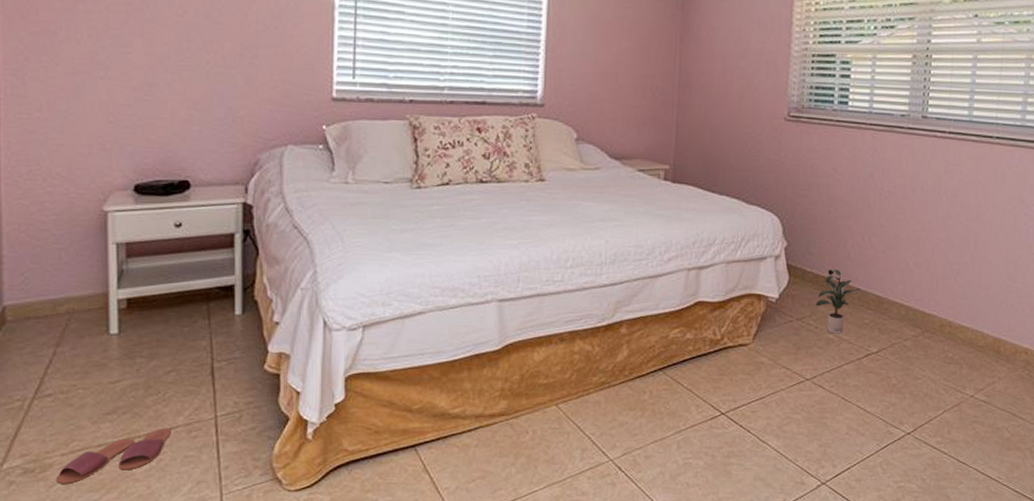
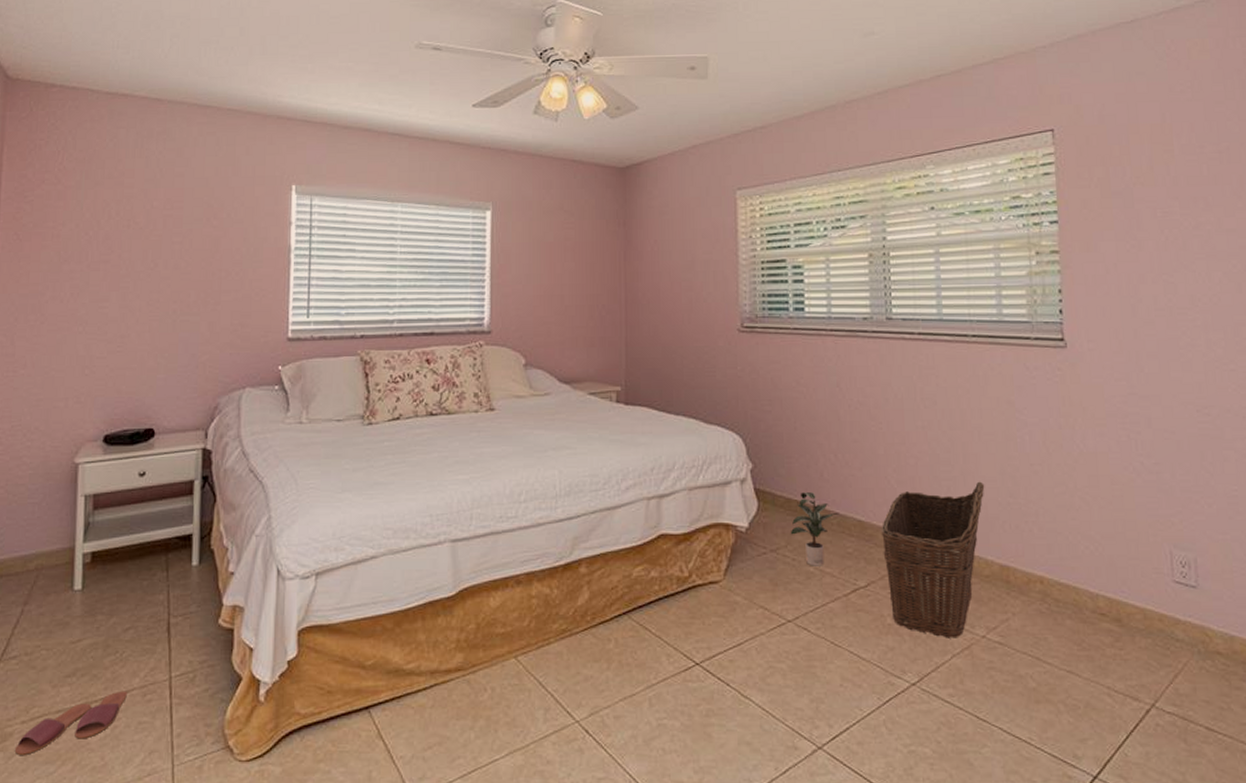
wicker basket: none [895,266,990,397] -> present [880,481,985,638]

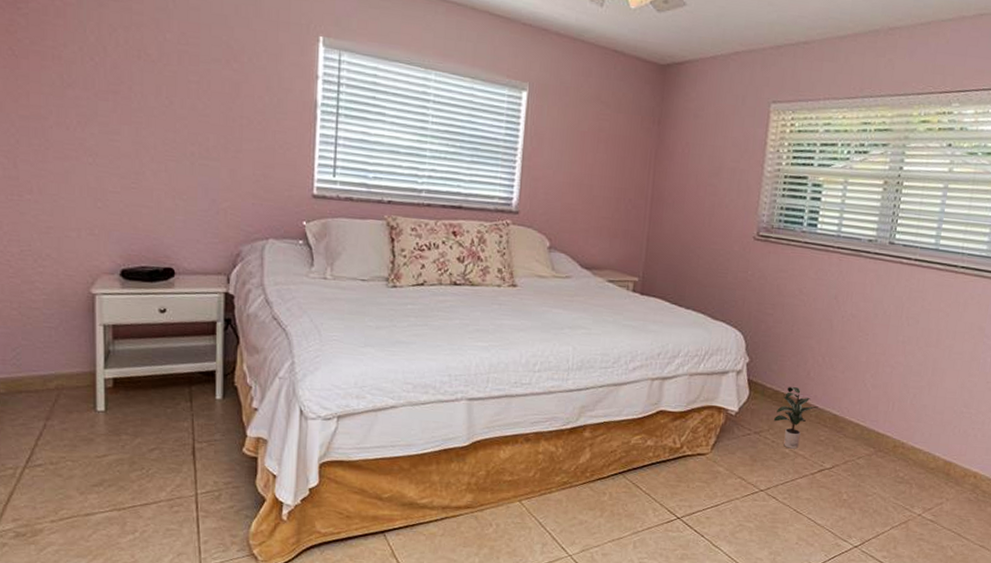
slippers: present [15,691,127,755] -> none [47,501,154,549]
wicker basket: present [880,481,985,638] -> none [848,392,946,515]

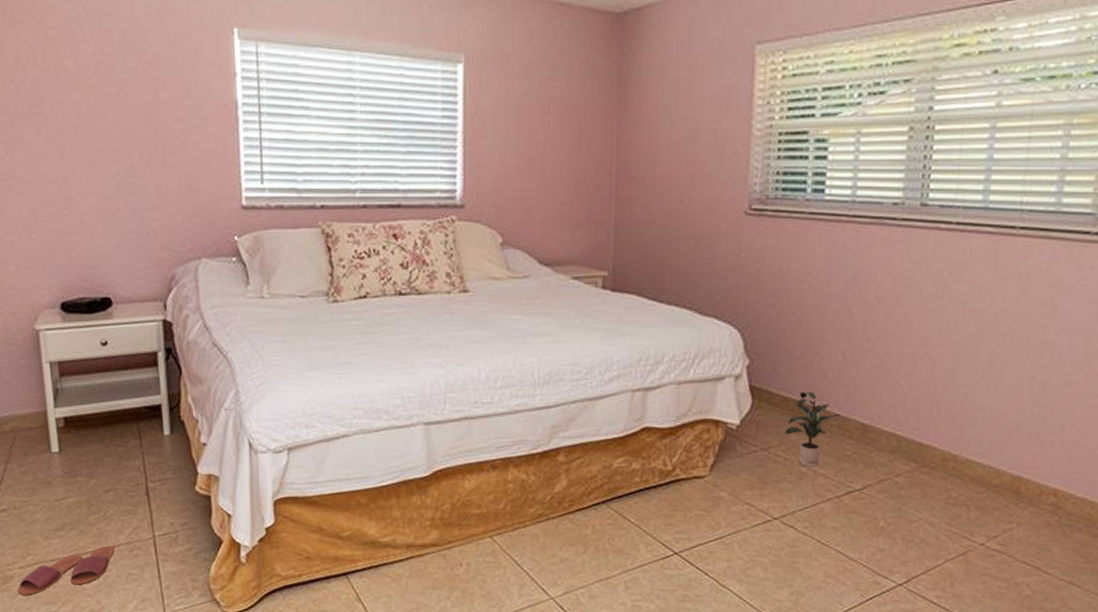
slippers: none [47,501,154,549] -> present [18,545,115,595]

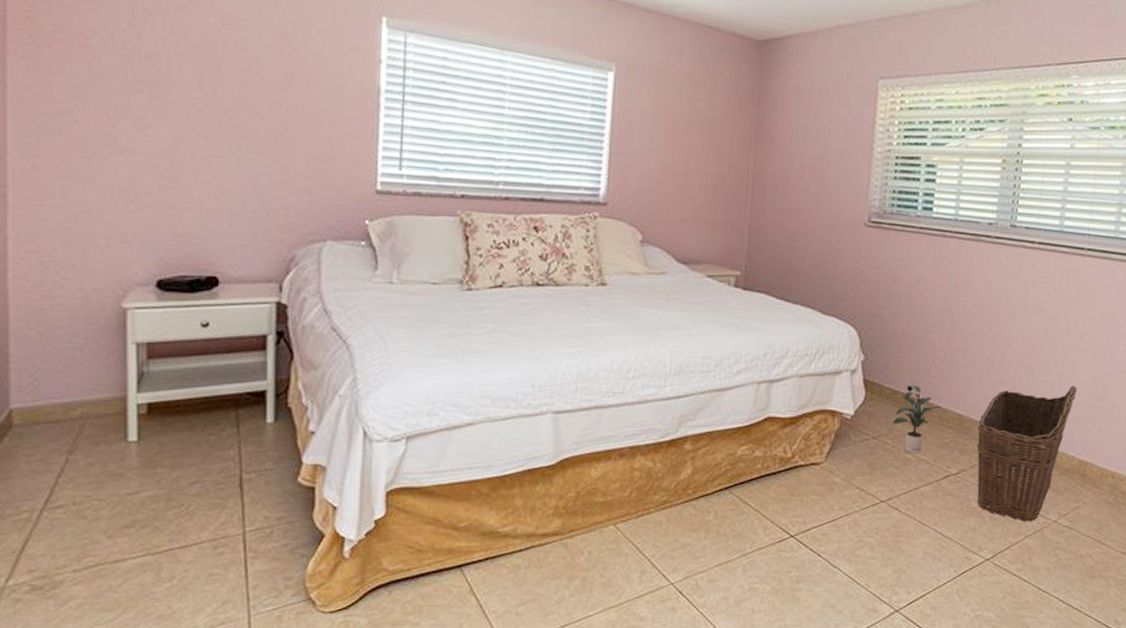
slippers: present [18,545,115,595] -> none [68,543,195,602]
wicker basket: none [884,389,1009,544] -> present [976,385,1078,522]

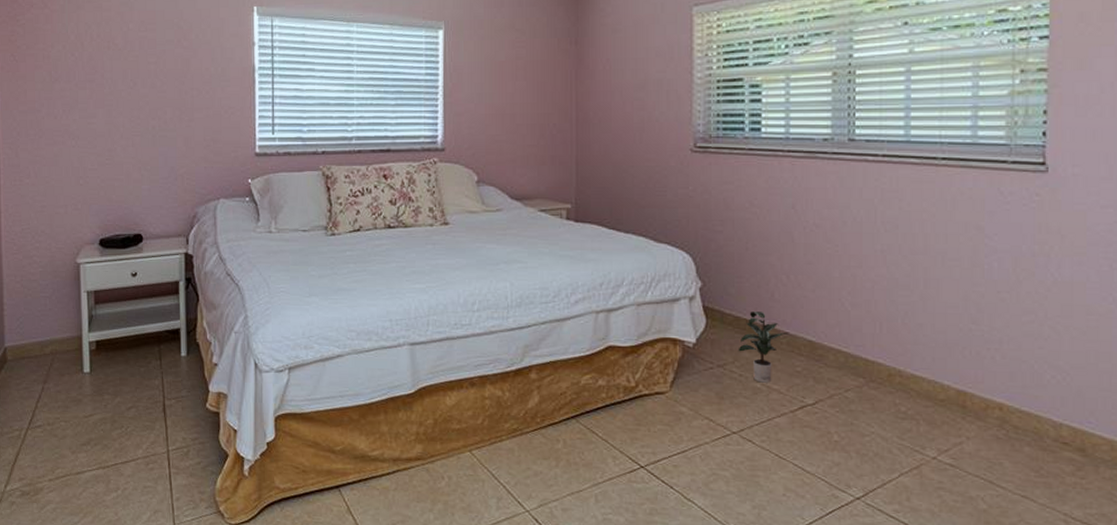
wicker basket: present [976,385,1078,522] -> none [831,307,946,458]

